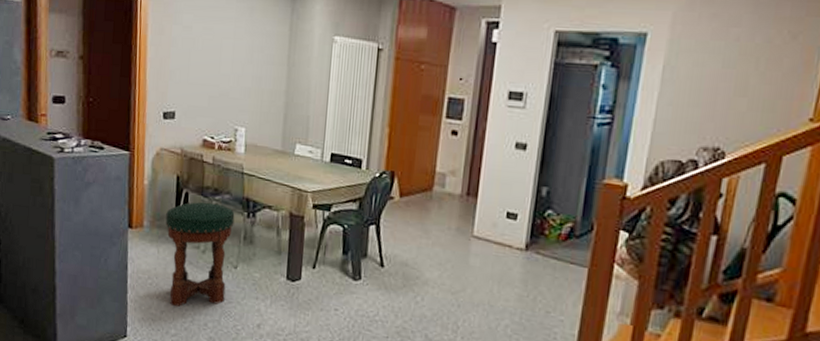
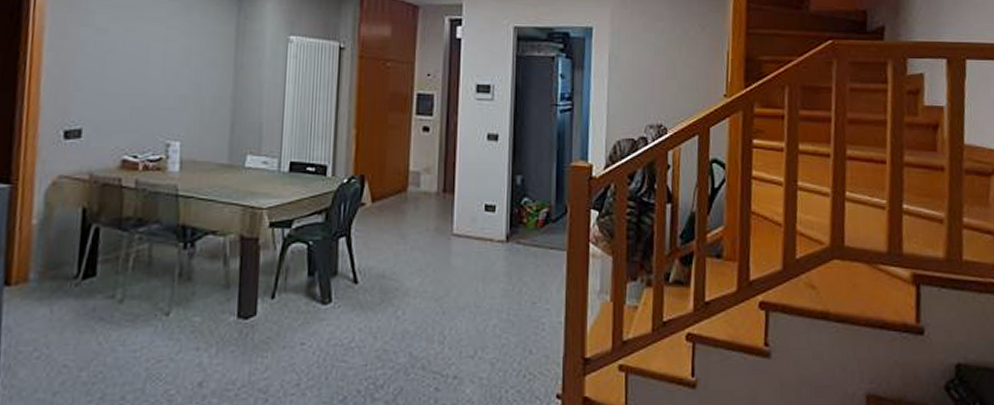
stool: present [165,201,235,307] -> none [63,236,167,381]

